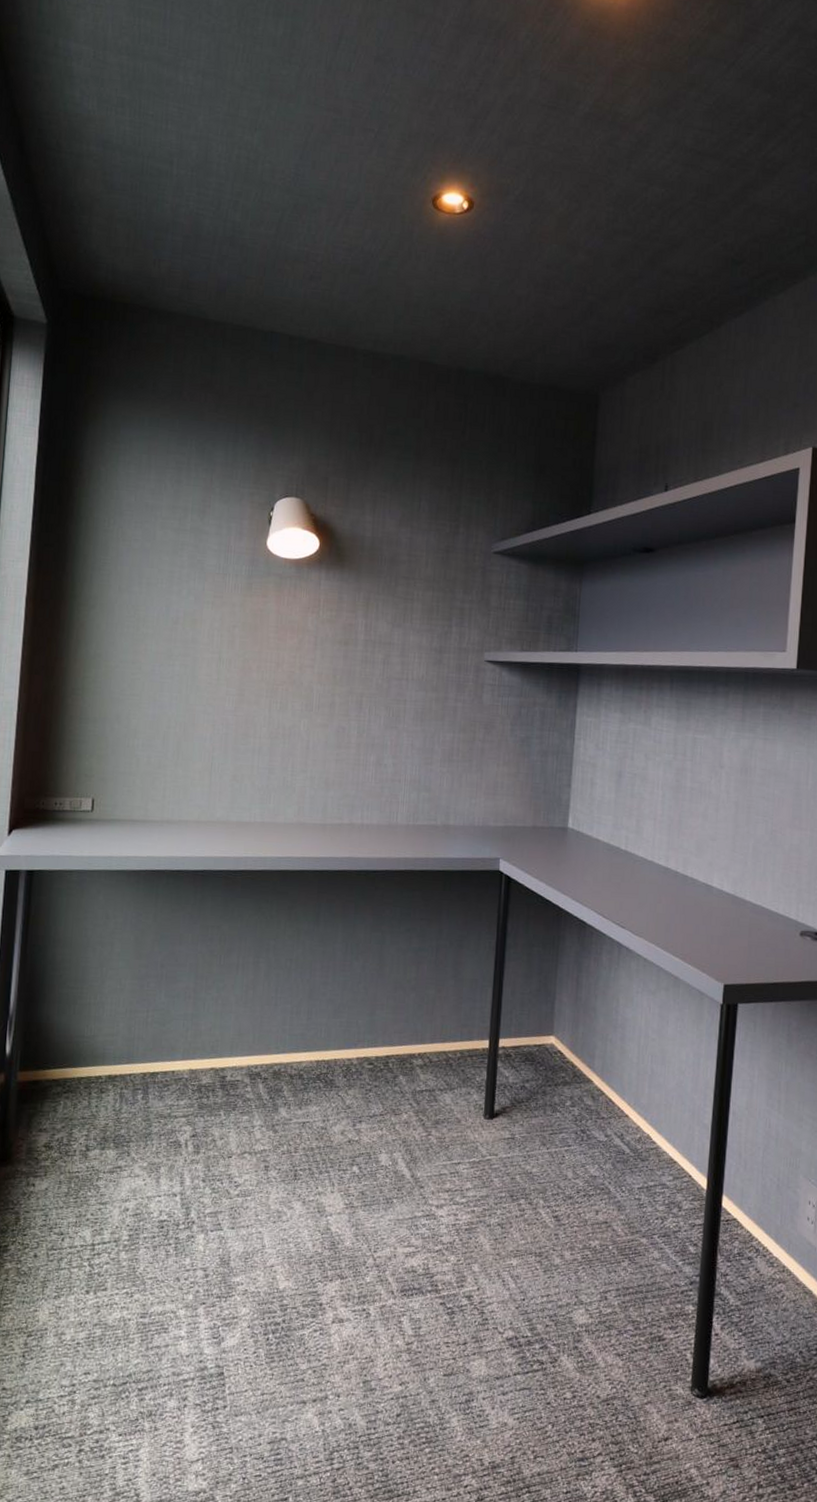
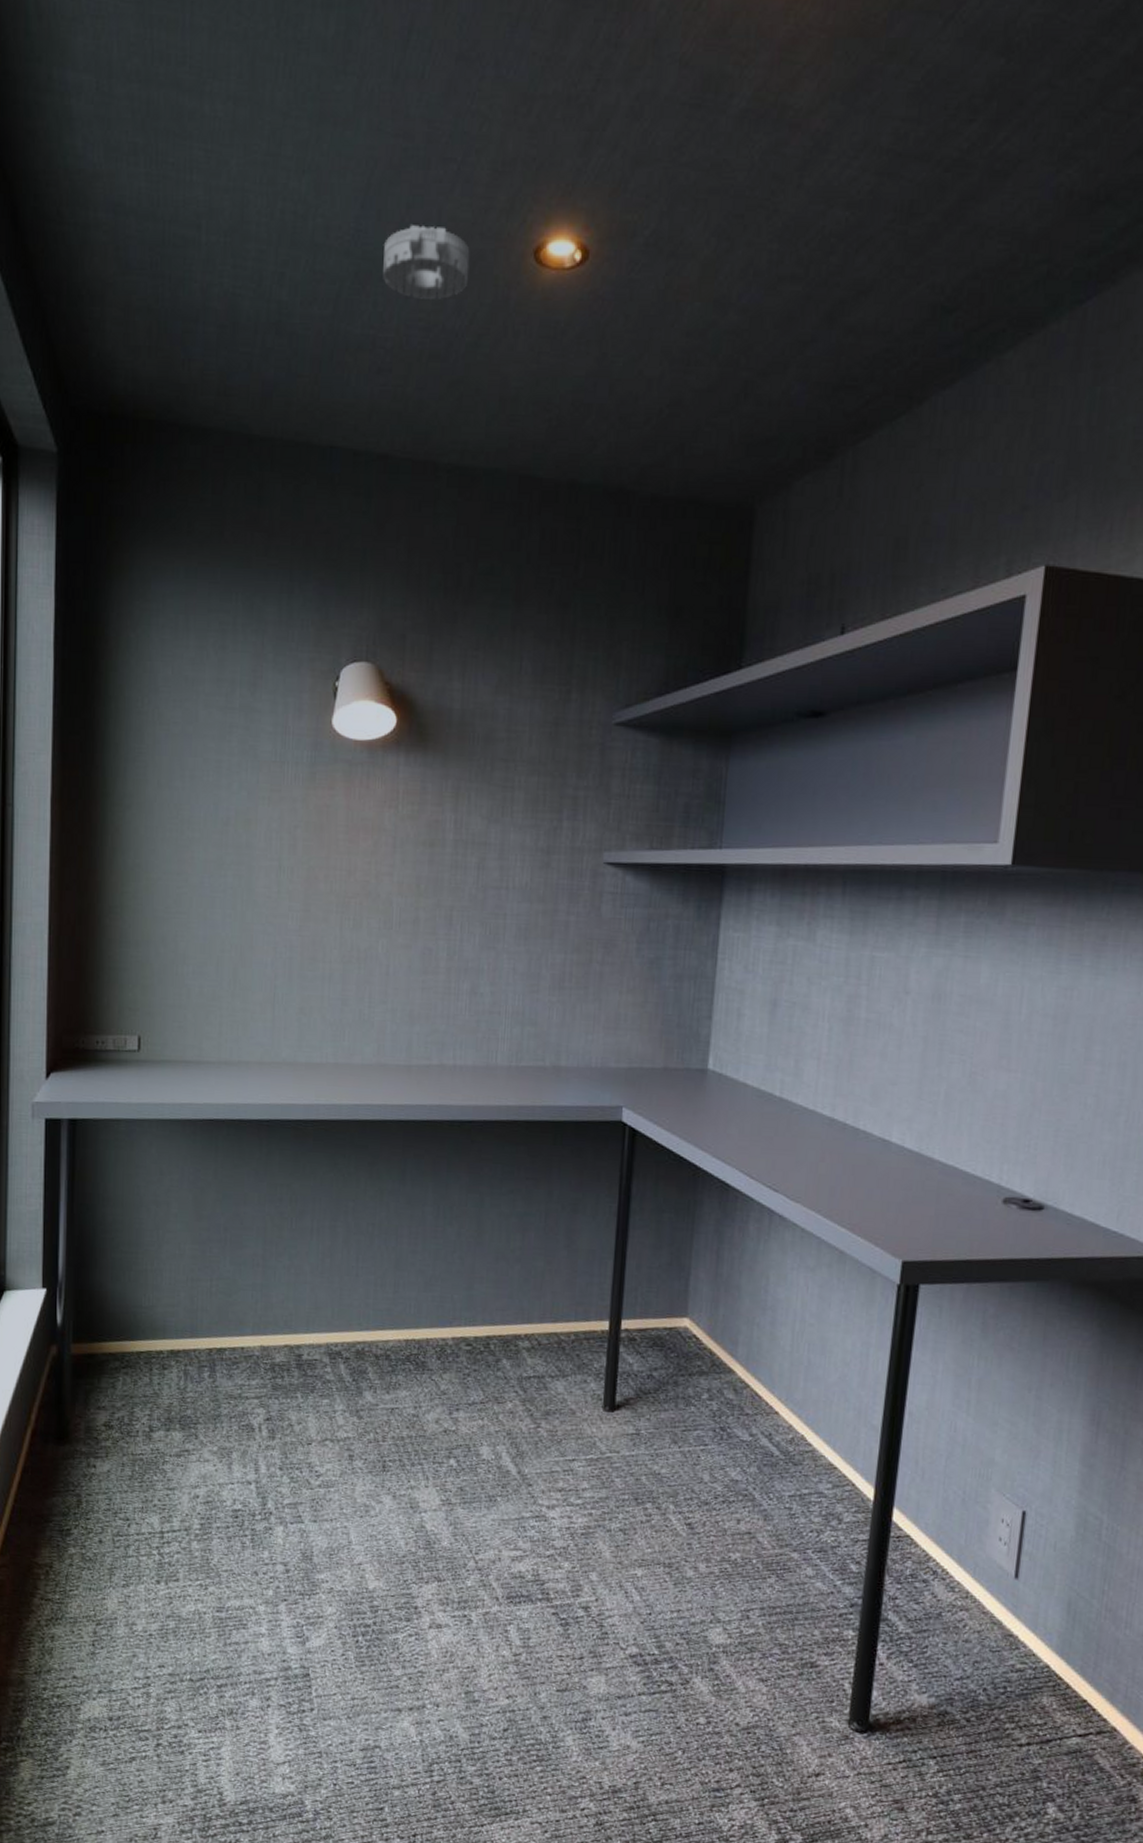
smoke detector: none [316,174,384,229] -> present [383,225,470,301]

